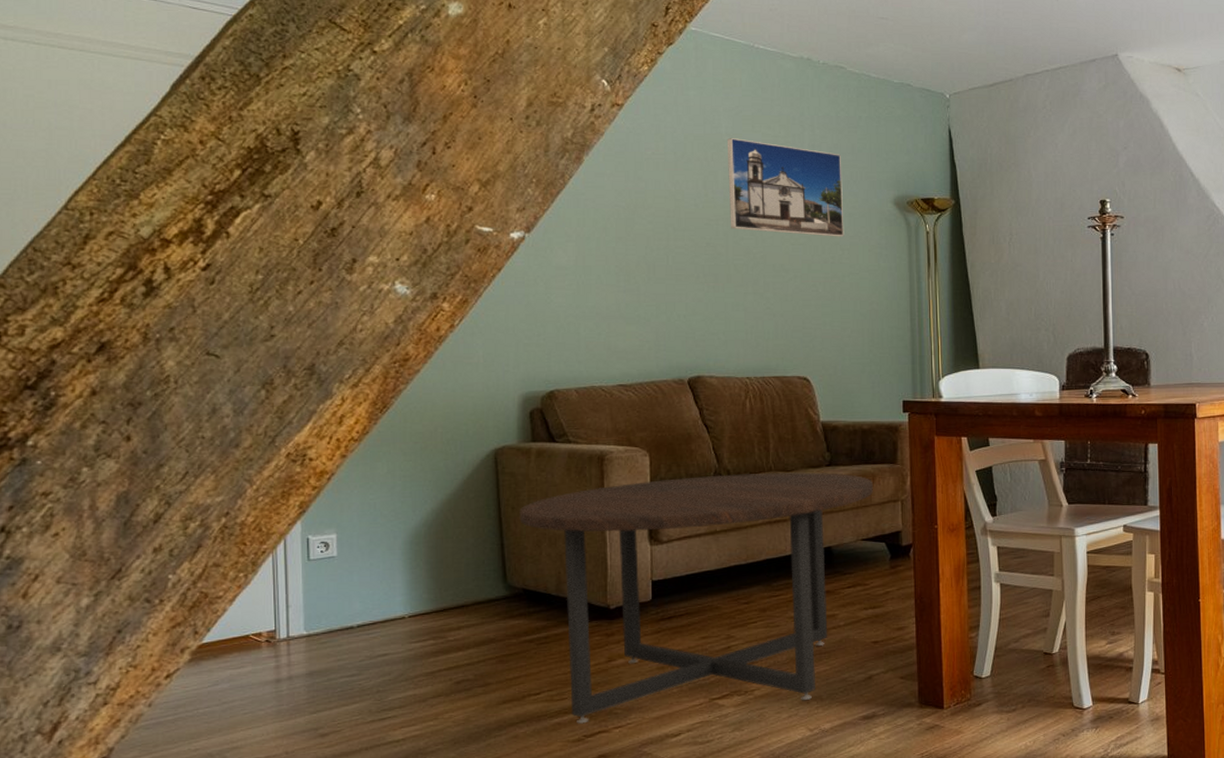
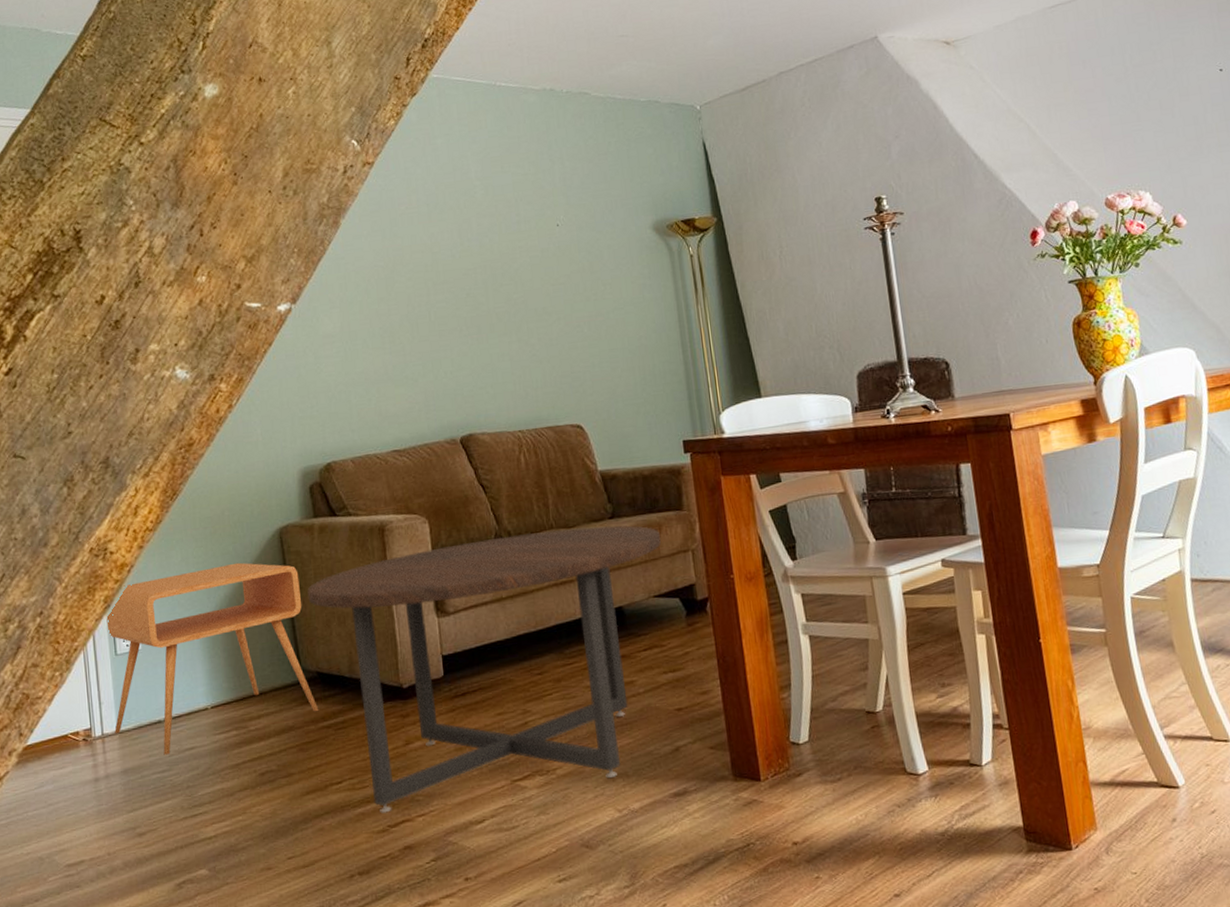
side table: none [300,479,522,660] -> present [106,562,319,755]
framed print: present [726,138,844,237] -> none [477,181,605,277]

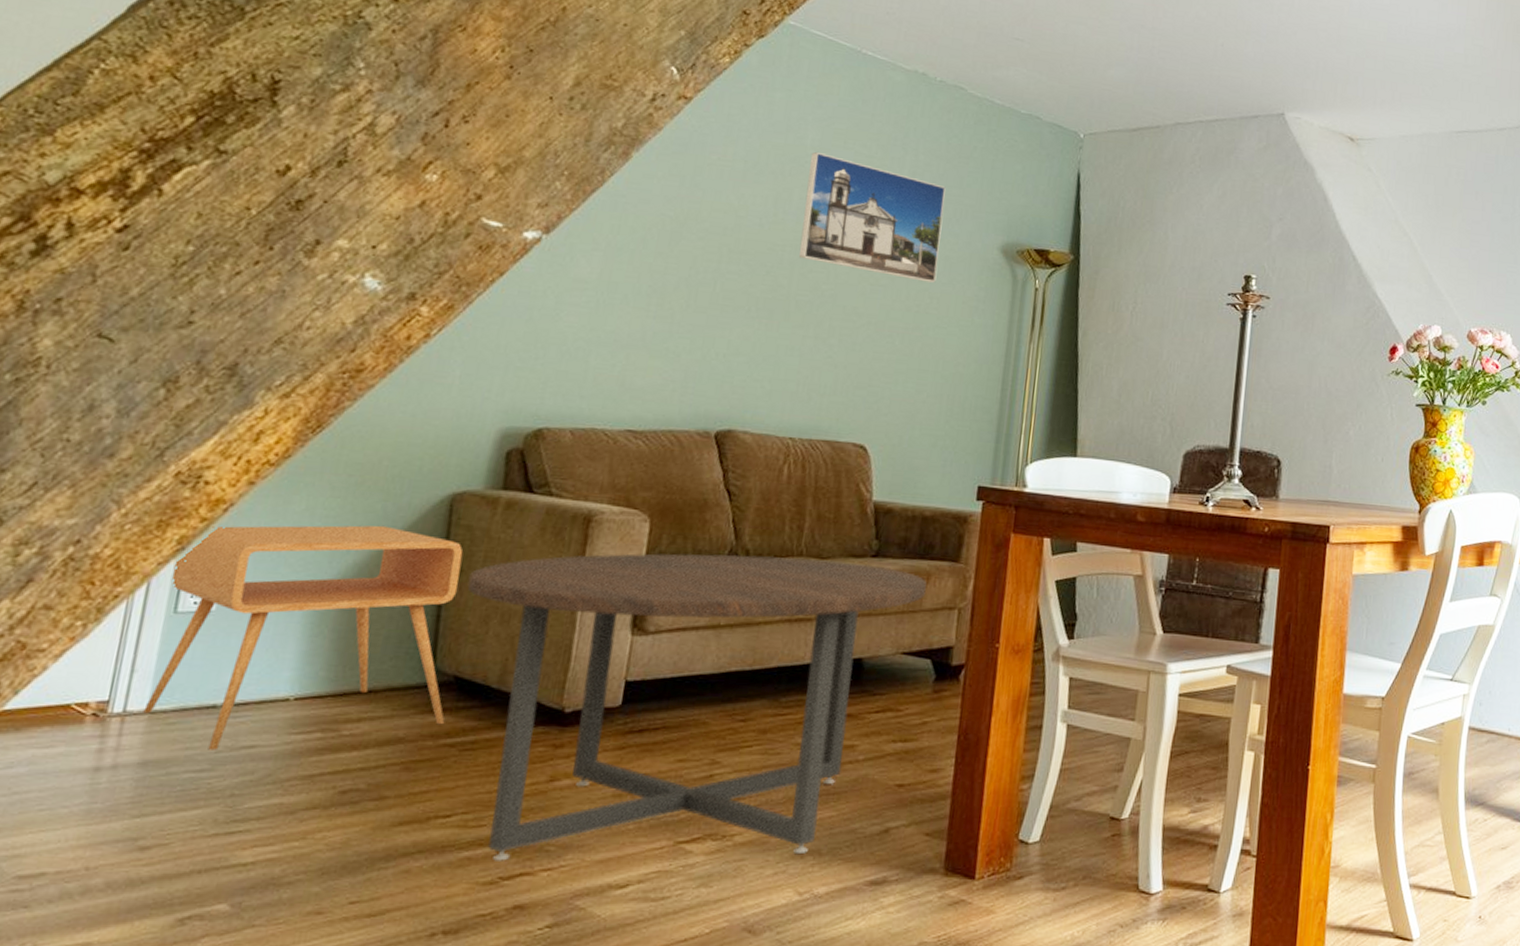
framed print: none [477,181,605,277] -> present [798,152,946,283]

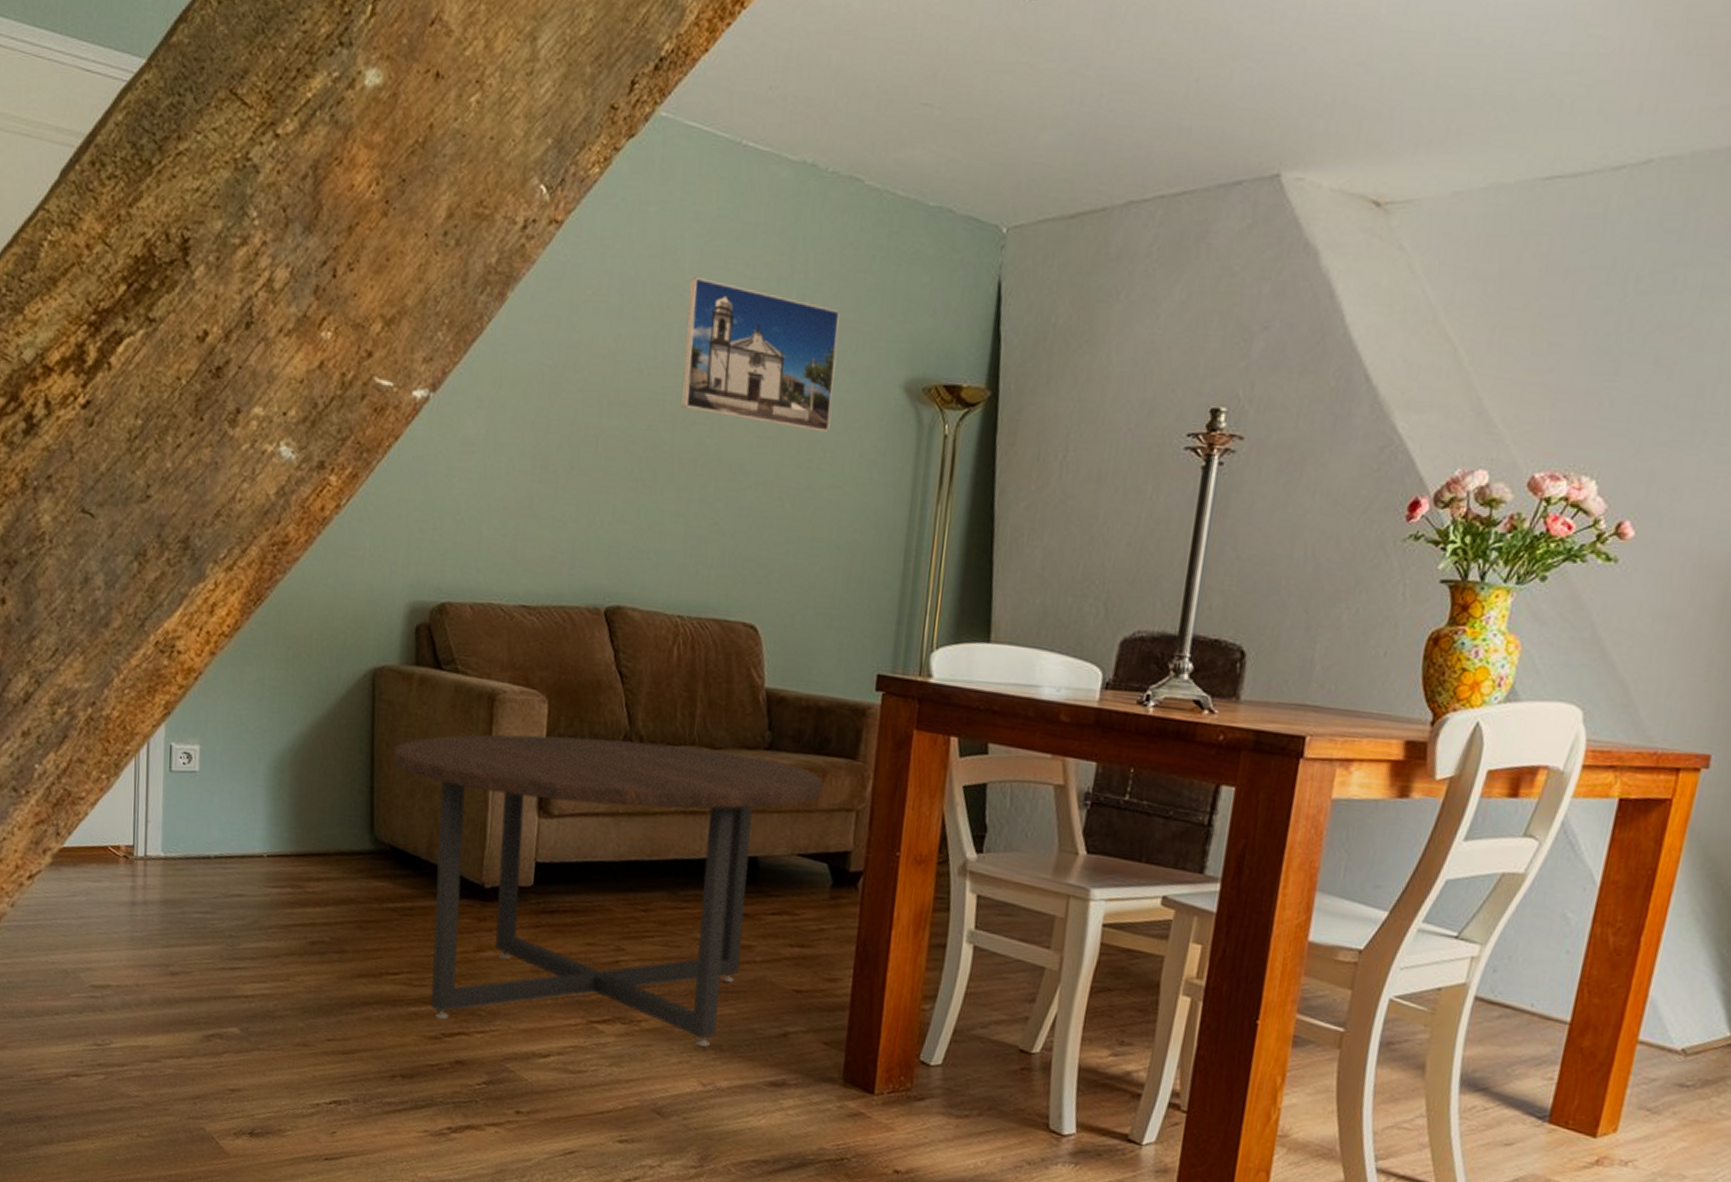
side table: present [143,525,464,750] -> none [159,693,387,896]

